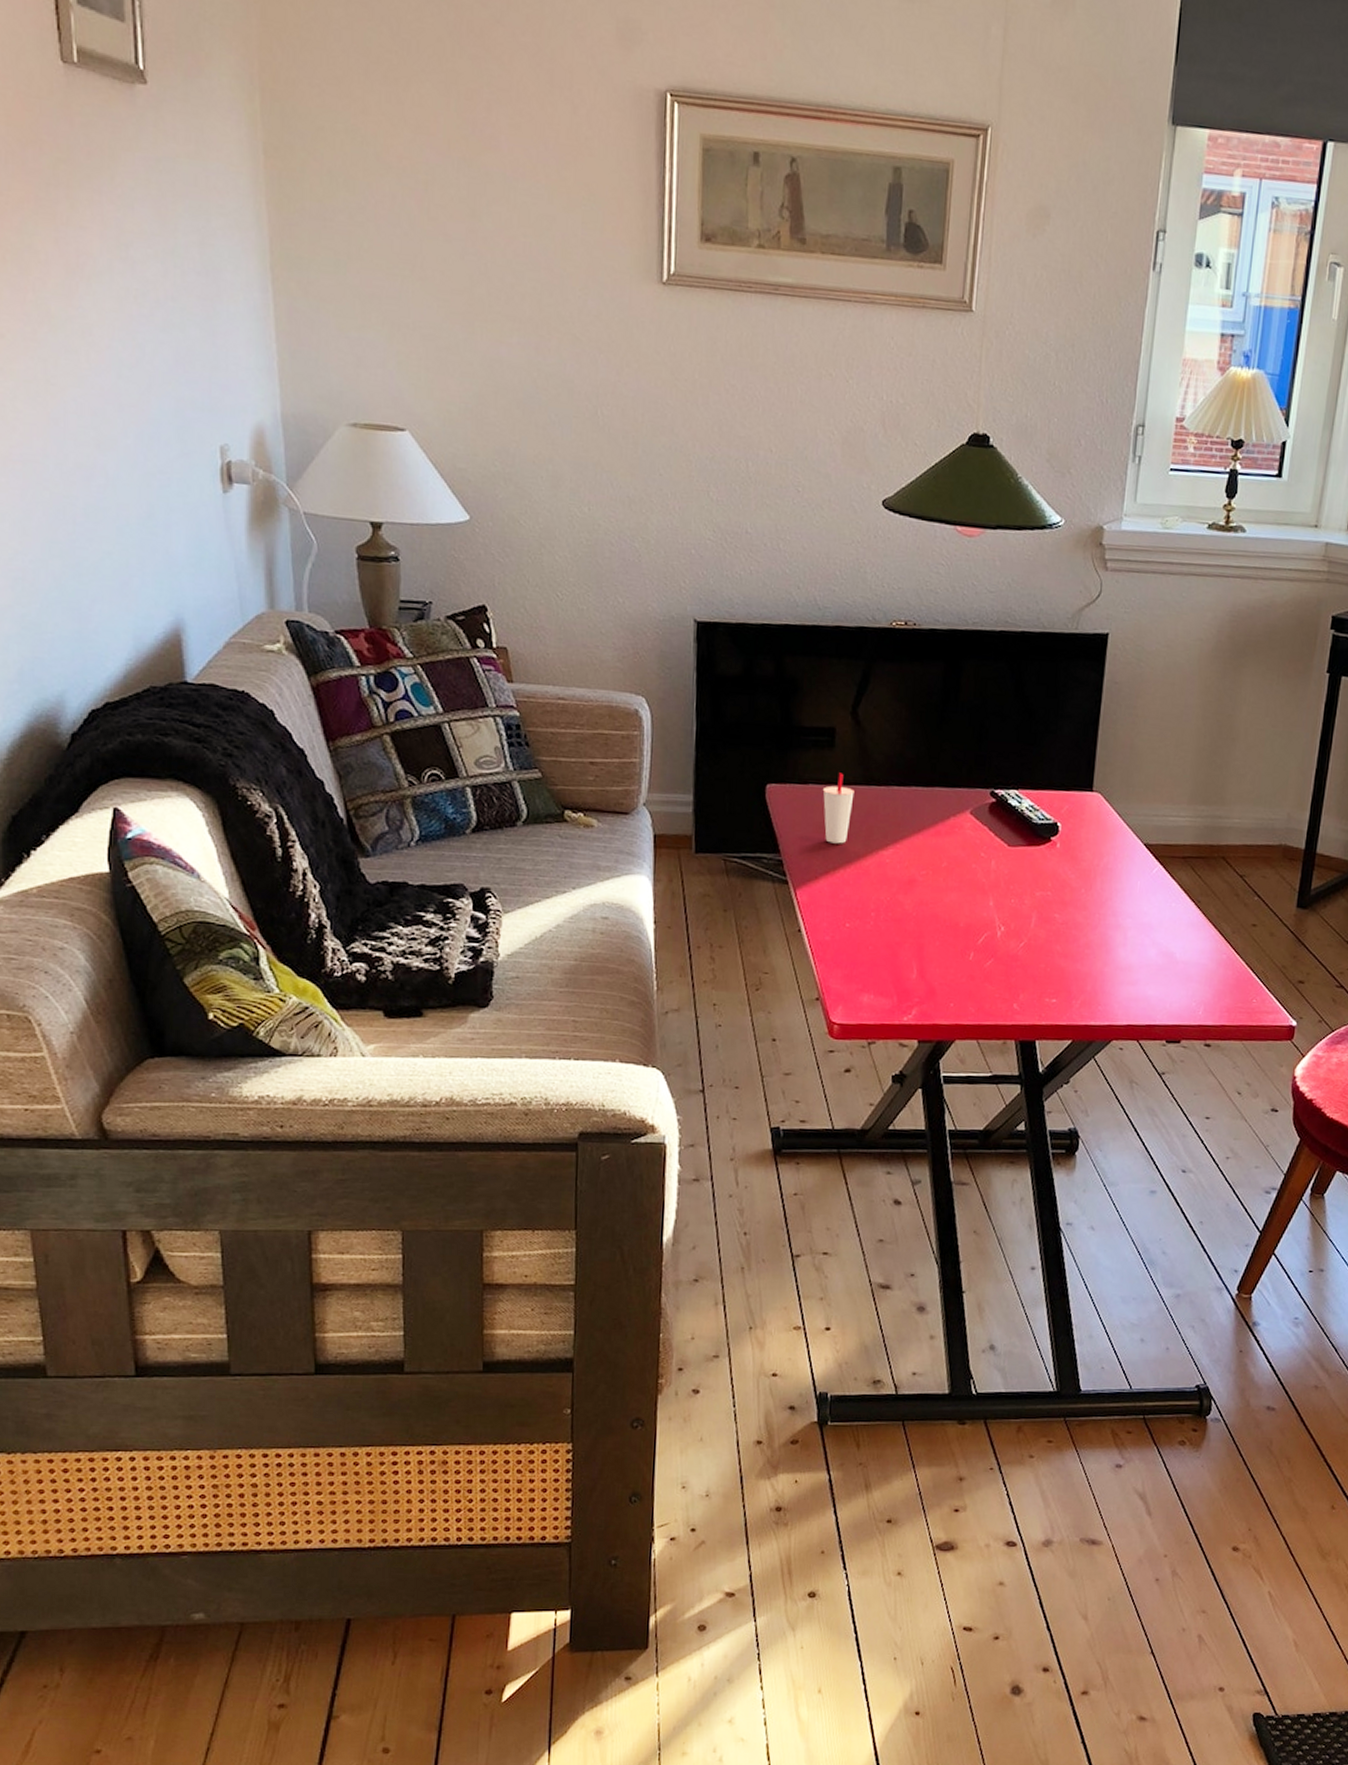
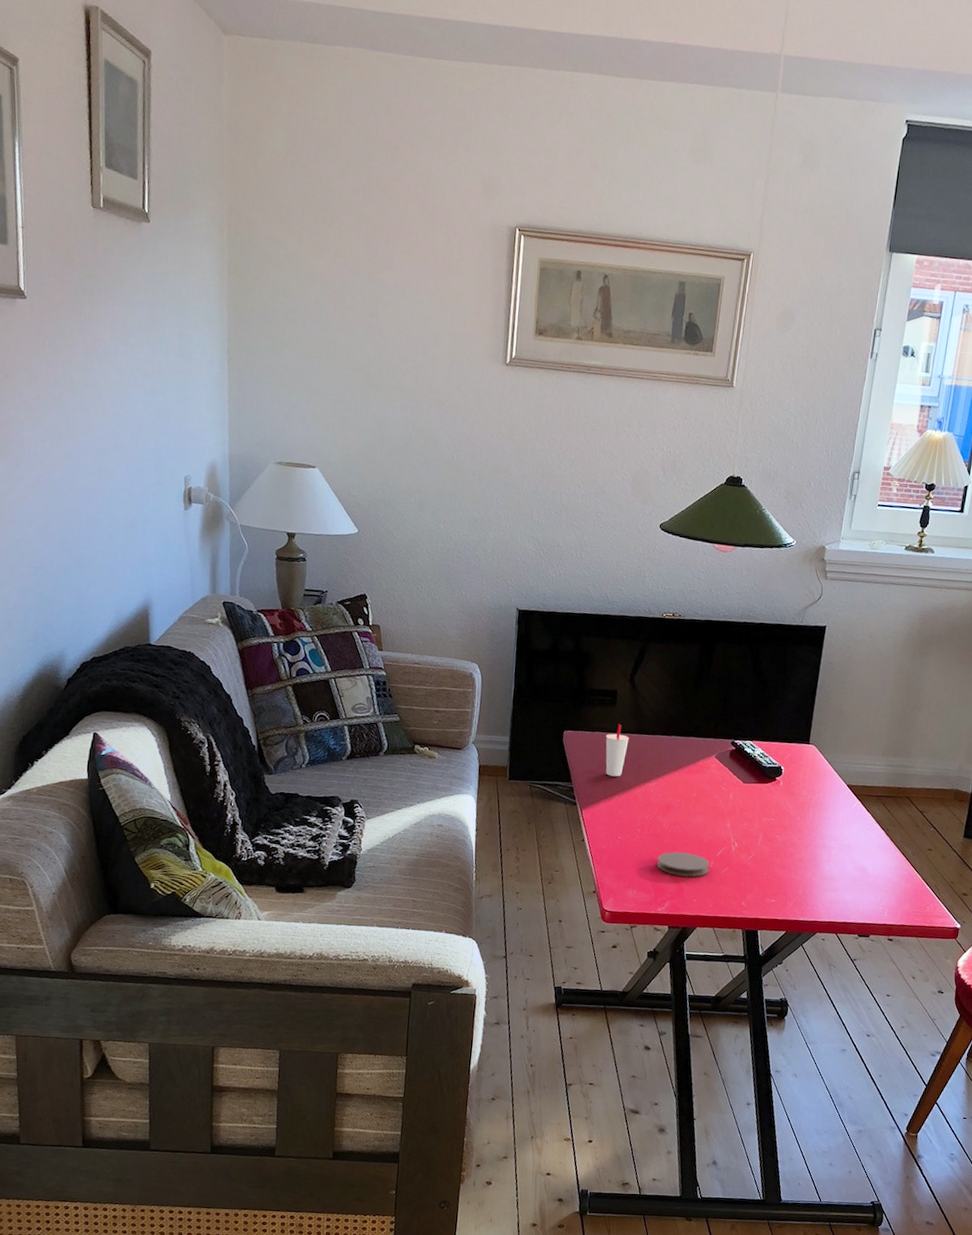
coaster: none [898,940,969,974] -> present [656,851,710,877]

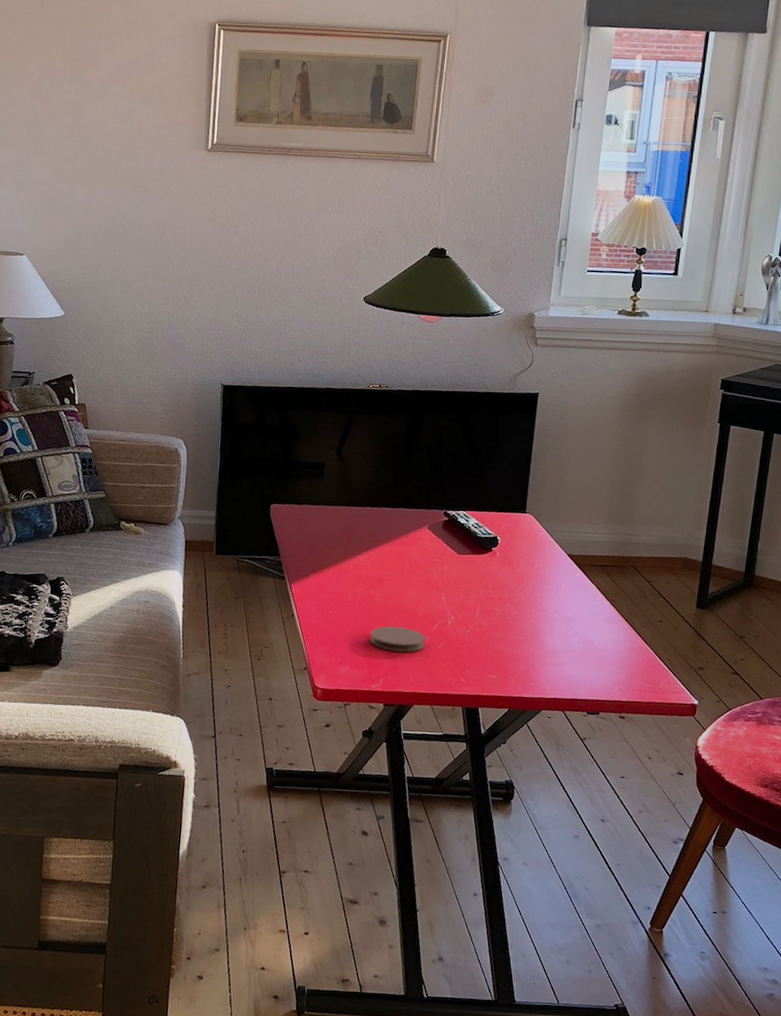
cup: present [605,724,629,777] -> none [313,496,338,550]

